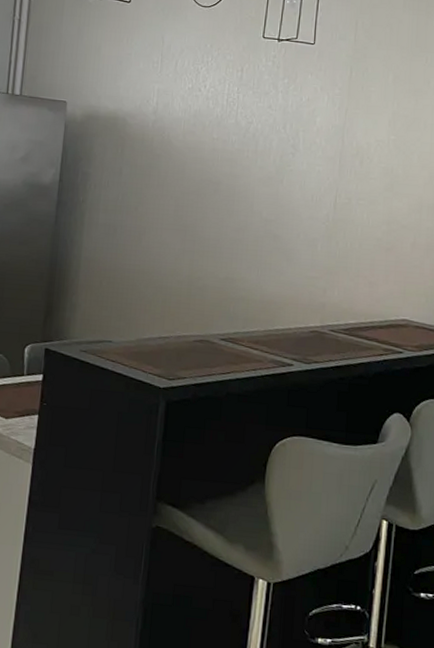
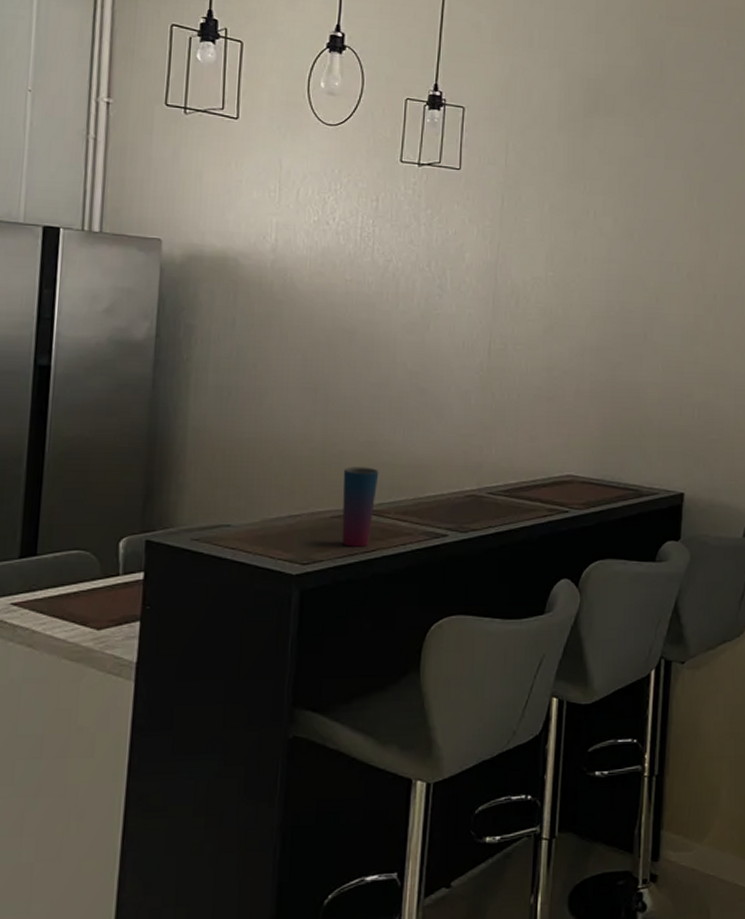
cup: none [202,298,236,369] -> present [341,466,379,547]

